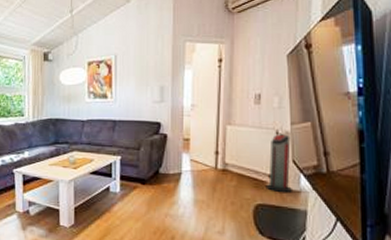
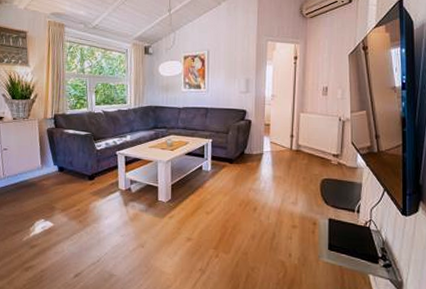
air purifier: present [265,134,292,193] -> none [330,120,351,169]

